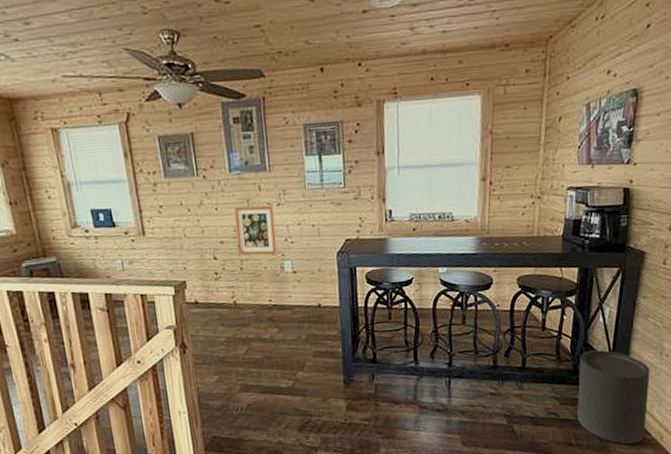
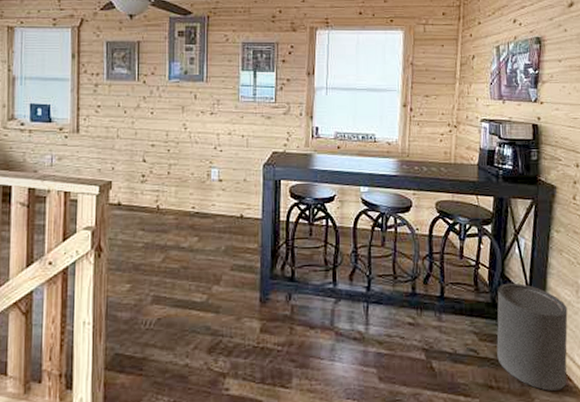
wall art: present [233,205,277,256] -> none [168,112,206,161]

